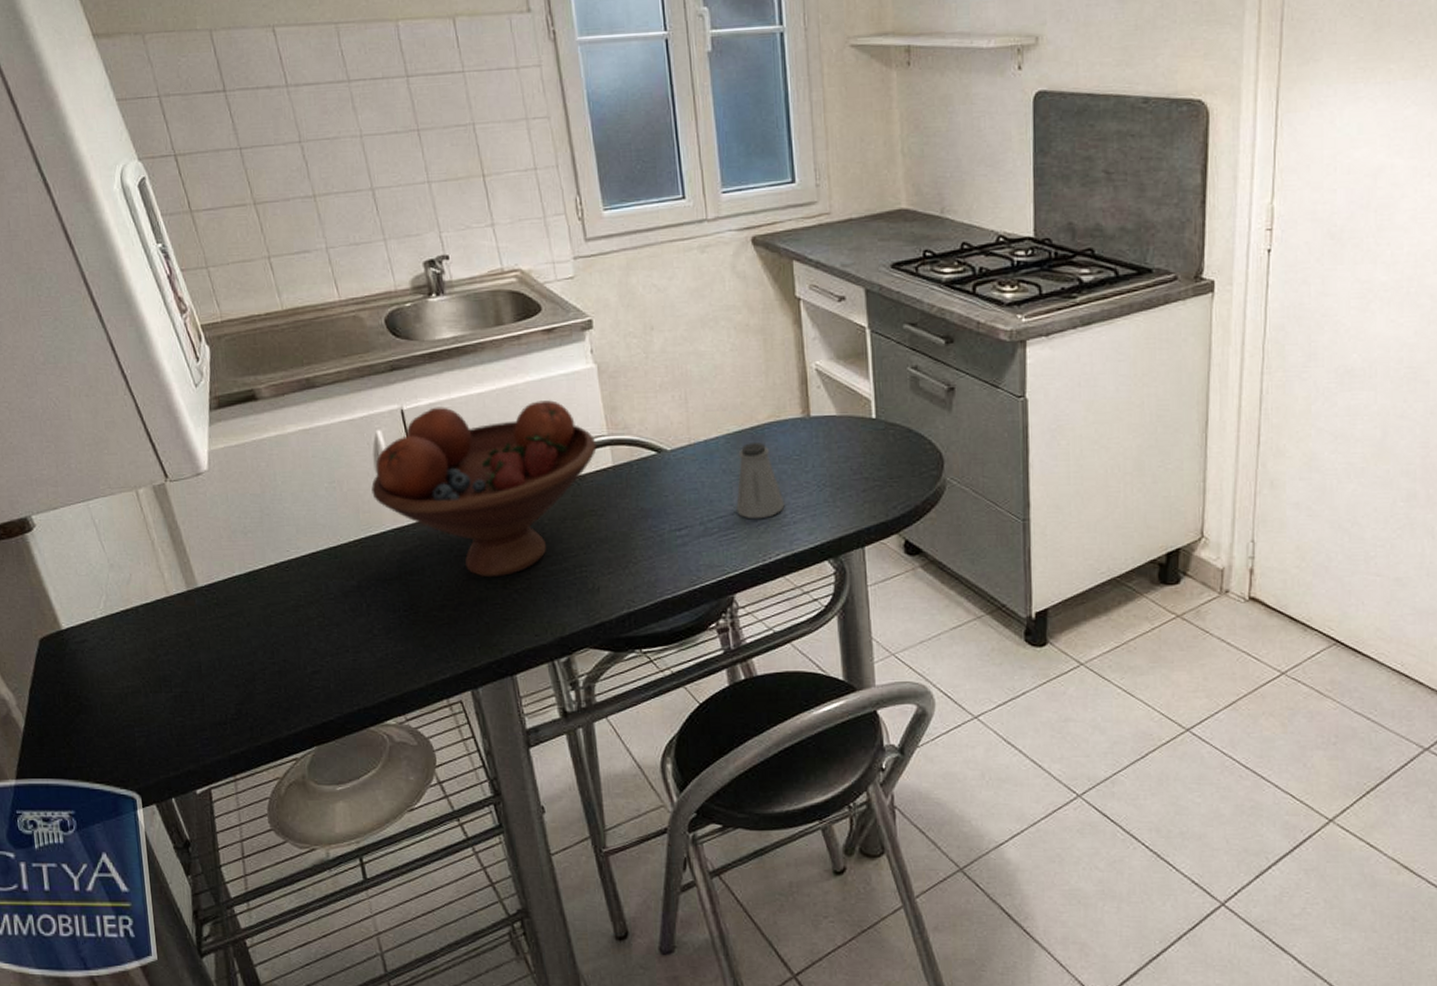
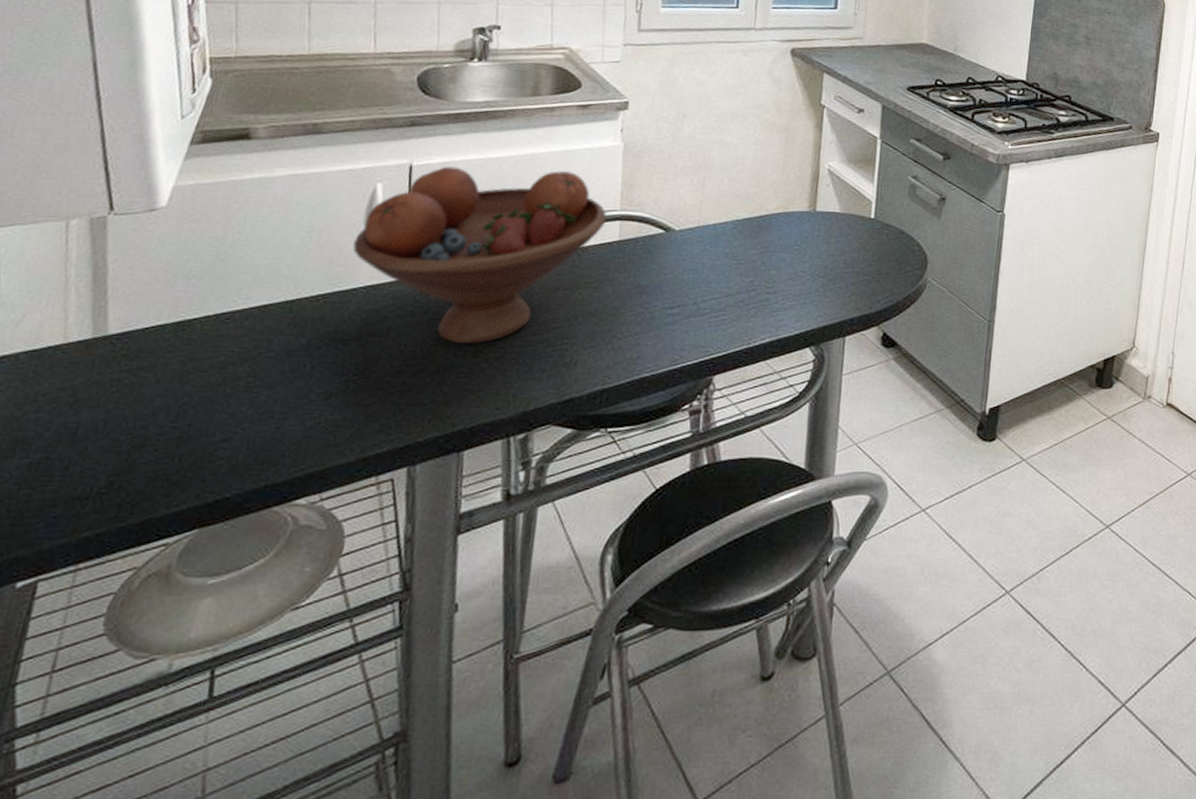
saltshaker: present [736,443,785,519] -> none [731,230,779,304]

